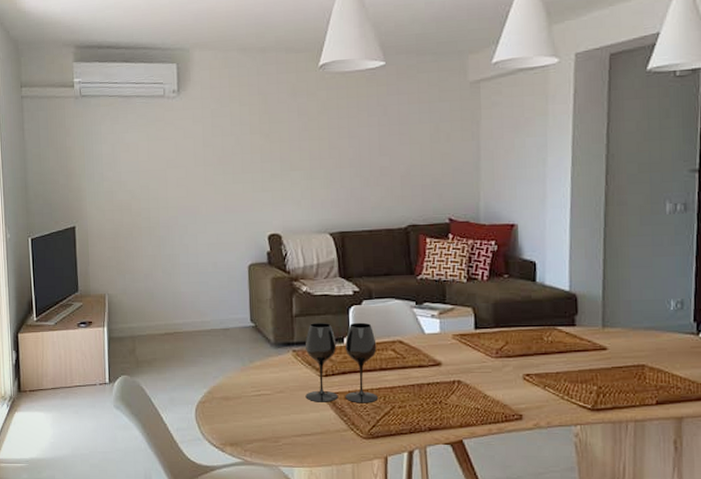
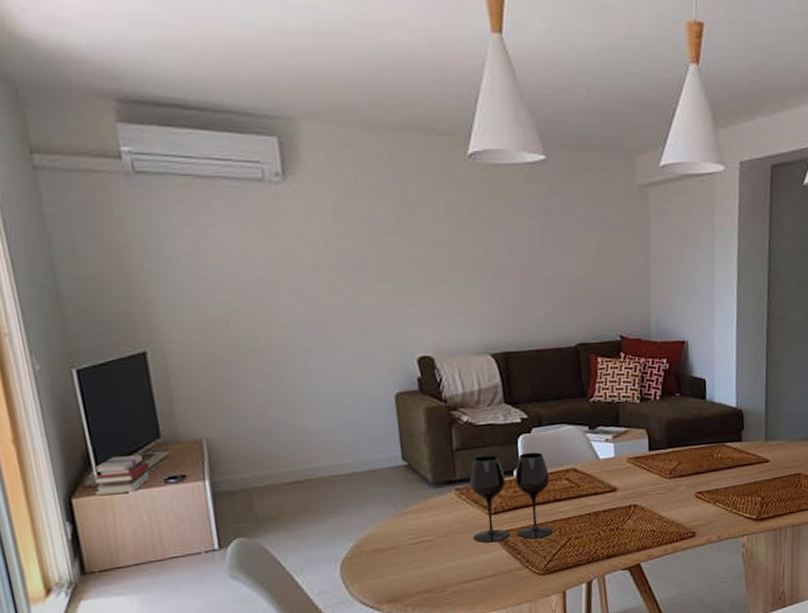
books: none [32,304,69,333] -> present [93,455,149,495]

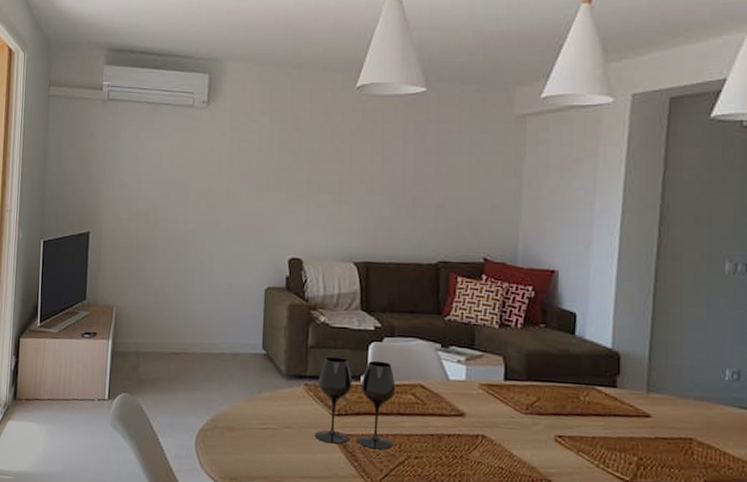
books: present [93,455,149,495] -> none [35,310,74,341]

